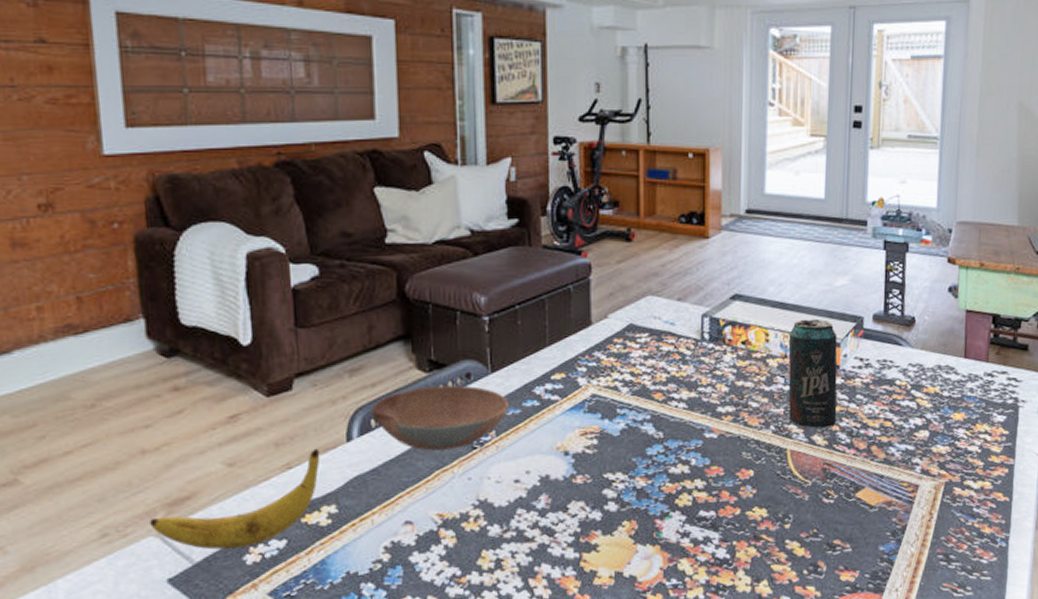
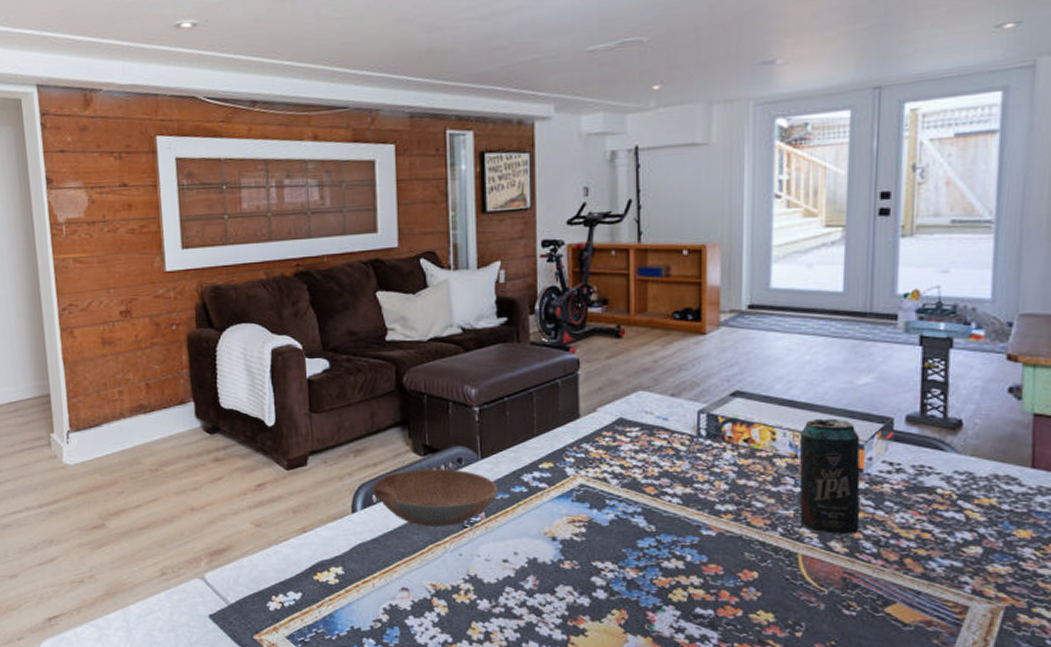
banana: present [150,448,321,550] -> none [196,517,330,596]

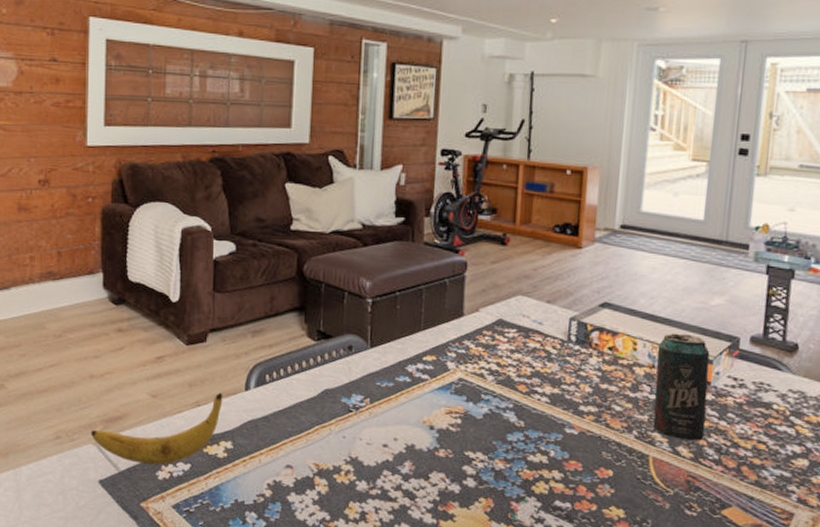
banana: none [196,517,330,596] -> present [91,392,223,465]
bowl: present [373,468,498,526] -> none [267,353,383,410]

